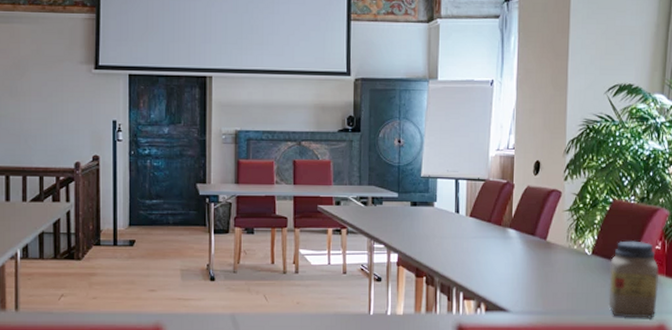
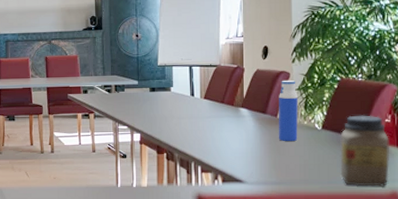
water bottle: none [546,199,569,268] -> present [278,80,298,142]

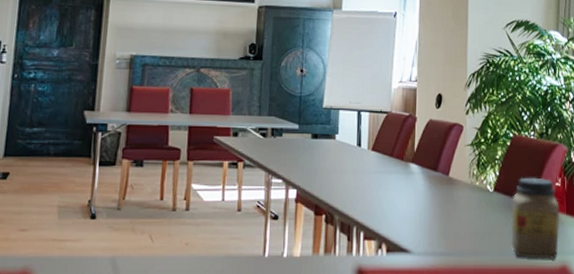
water bottle: present [278,80,298,142] -> none [449,133,470,205]

